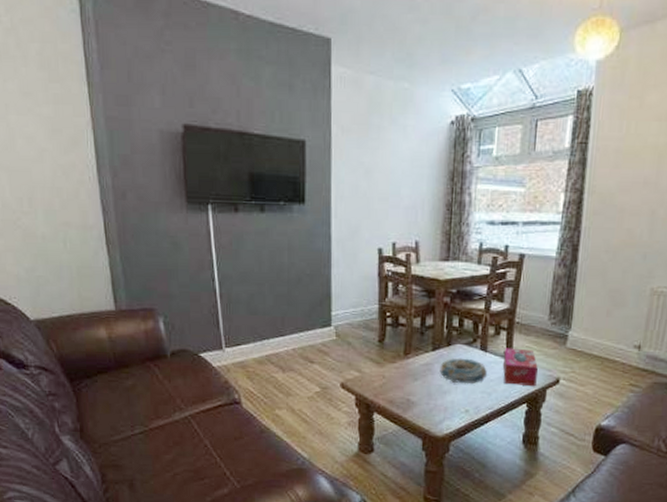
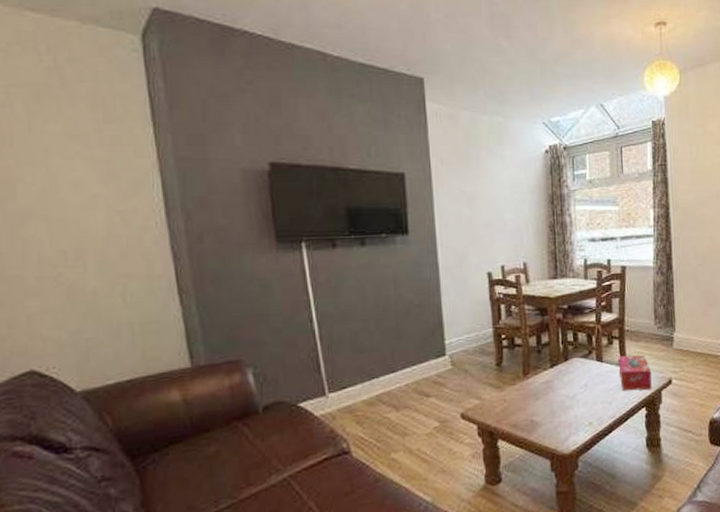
decorative bowl: present [439,358,487,385] -> none [560,371,605,398]

